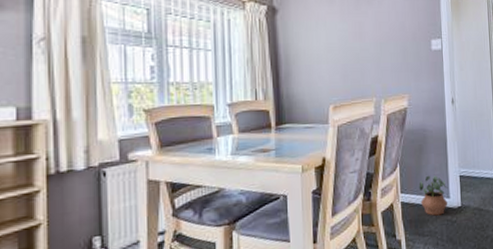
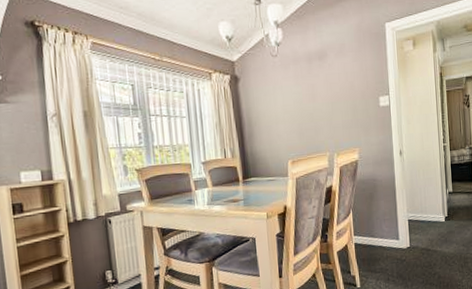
potted plant: present [418,175,449,216] -> none [370,219,398,255]

